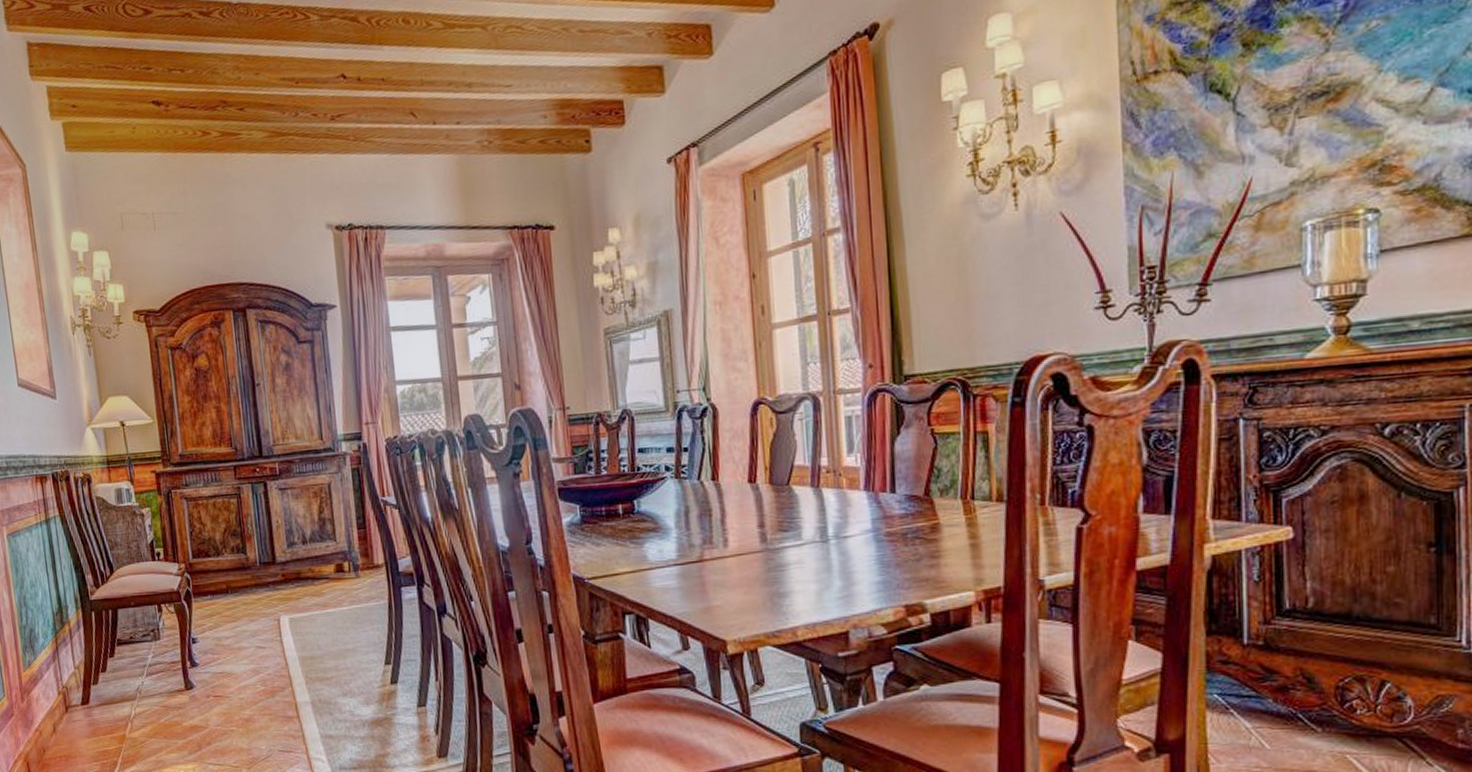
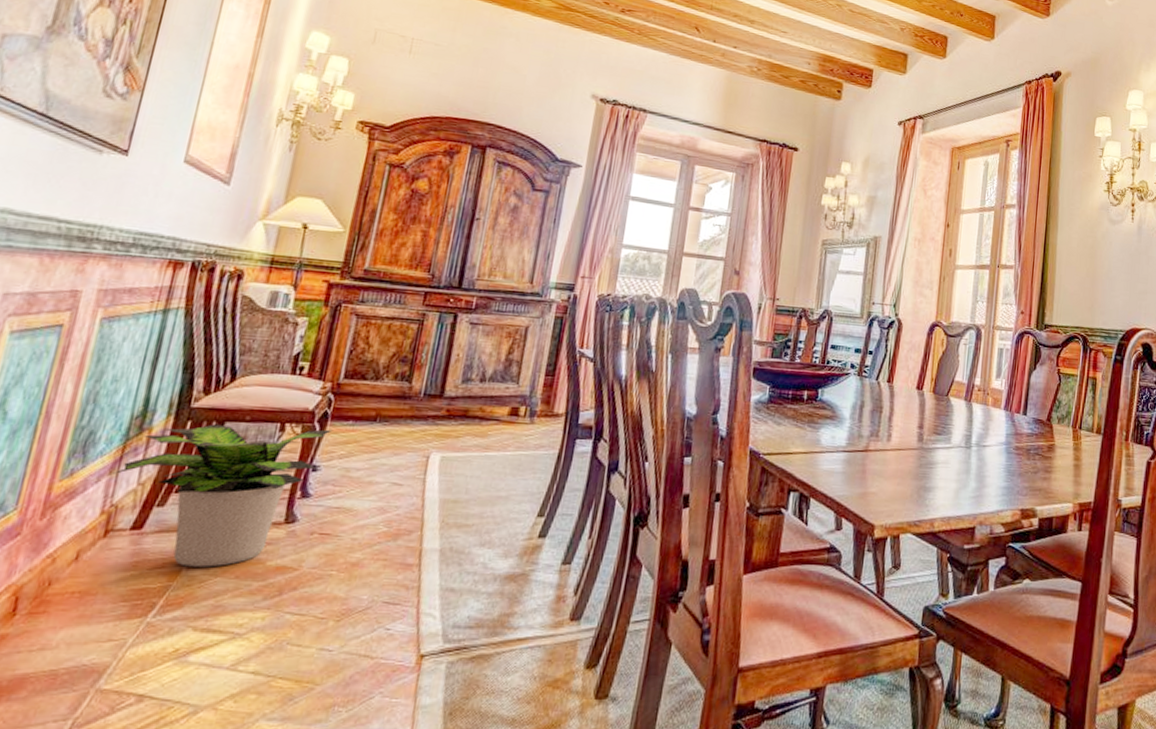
potted plant: none [53,605,198,731] -> present [109,424,333,567]

